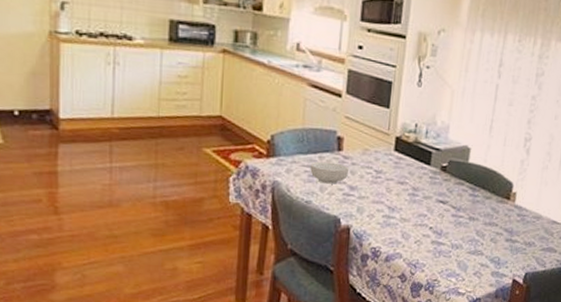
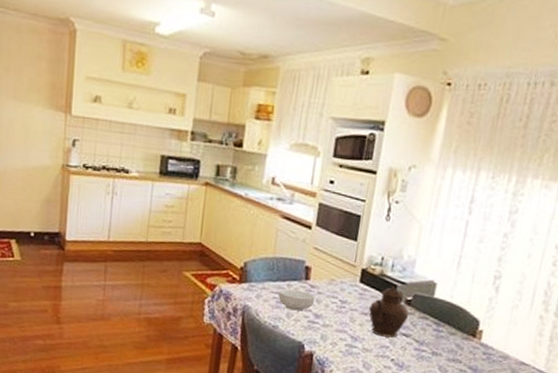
teapot: none [405,152,445,206] -> present [369,285,409,338]

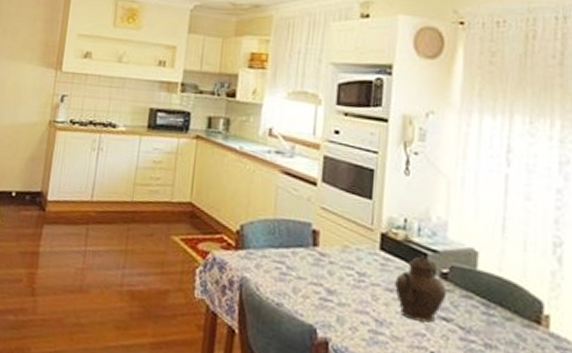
cereal bowl: present [278,289,316,312] -> none [282,257,327,286]

